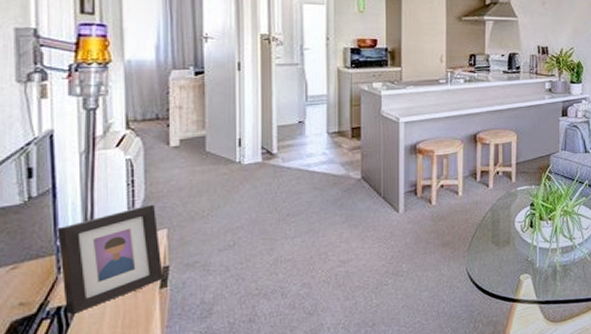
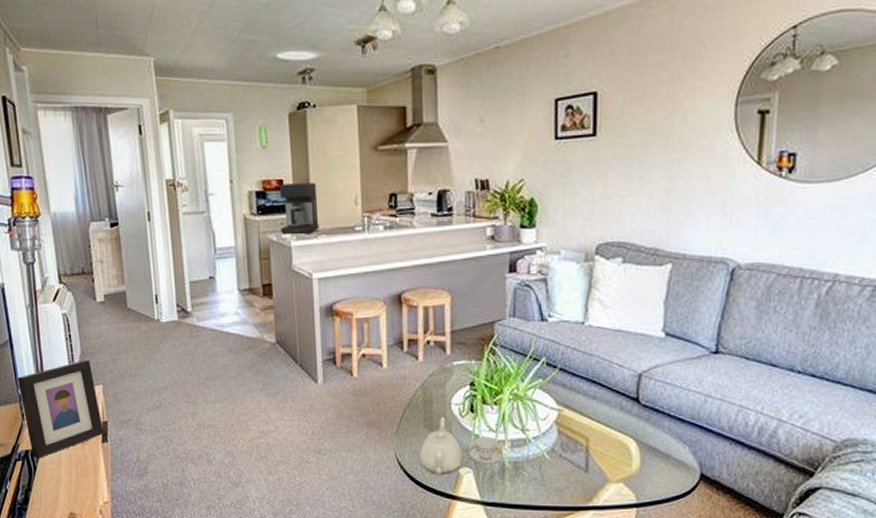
coffee maker: none [372,43,408,86] -> present [280,183,319,235]
teapot: none [486,232,523,283] -> present [418,416,463,474]
teacup: none [528,246,555,270] -> present [468,436,503,465]

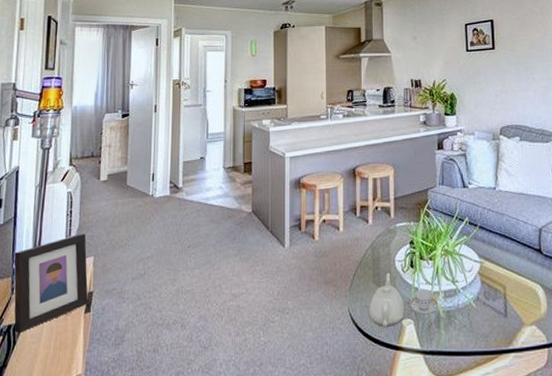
coffee maker: present [280,183,319,235] -> none [262,82,293,122]

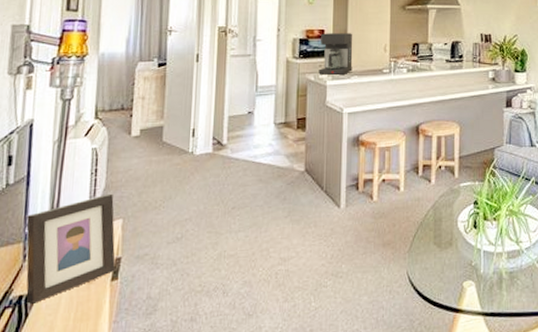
coffee maker: none [262,82,293,122] -> present [319,33,353,76]
teapot: present [368,272,405,327] -> none [428,233,466,289]
teacup: present [409,288,438,315] -> none [471,249,501,277]

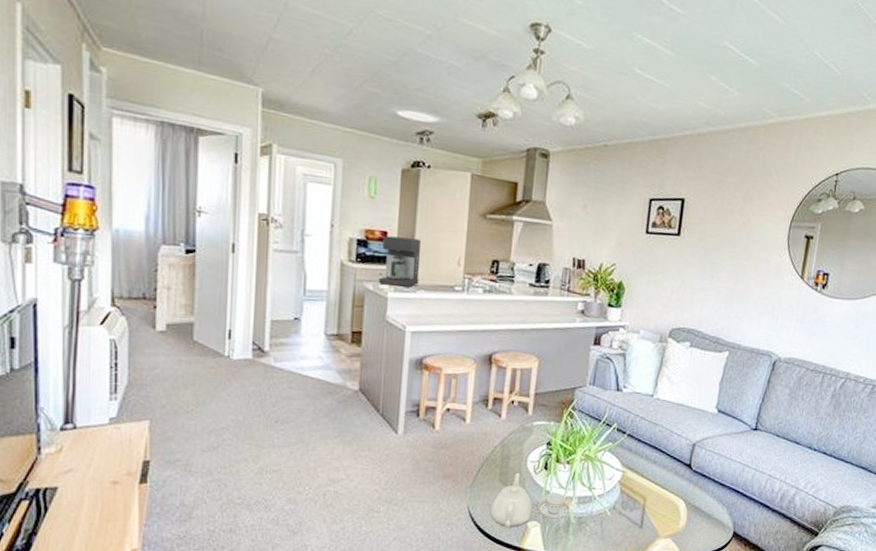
picture frame: present [26,193,116,304] -> none [38,391,143,498]
teapot: none [428,233,466,289] -> present [490,472,533,527]
teacup: none [471,249,501,277] -> present [538,492,571,519]

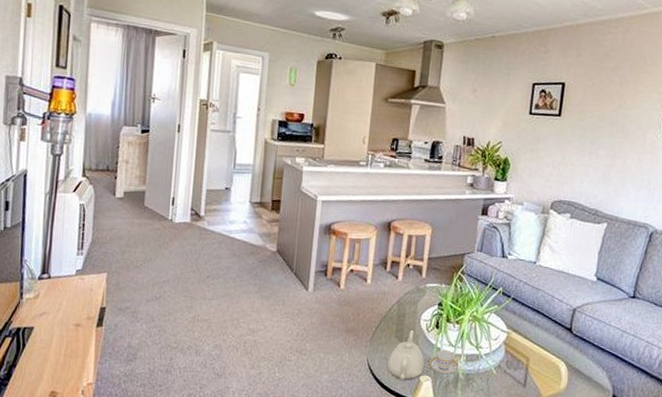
coffee maker: present [378,235,421,288] -> none [295,117,332,163]

